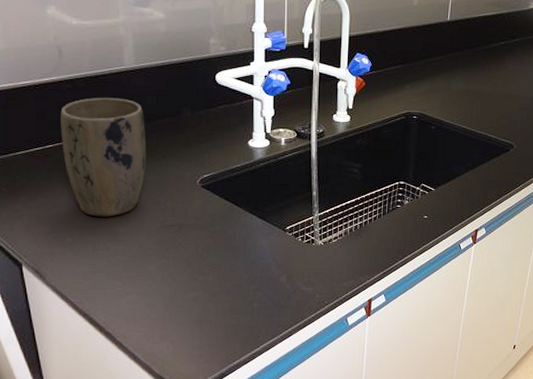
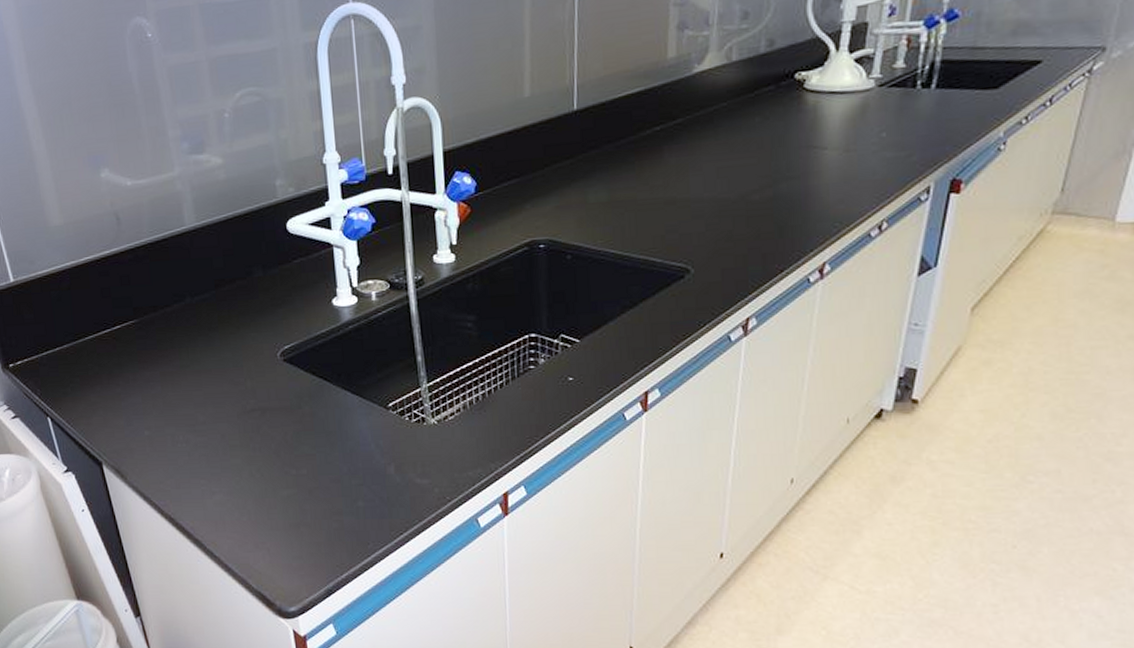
plant pot: present [60,97,146,217] -> none [124,264,220,405]

